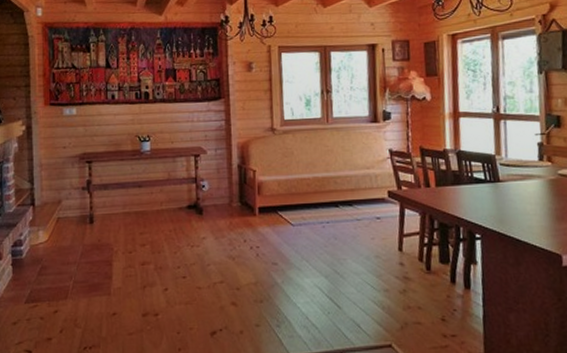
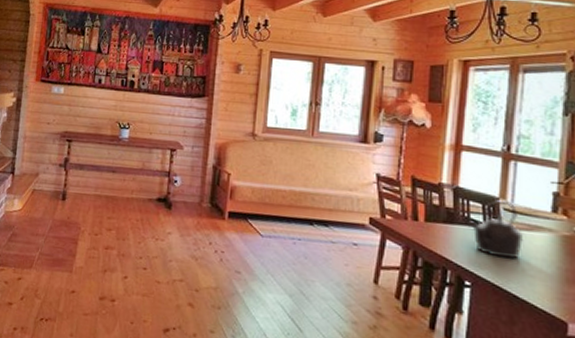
kettle: none [472,157,519,208] -> present [468,200,523,259]

